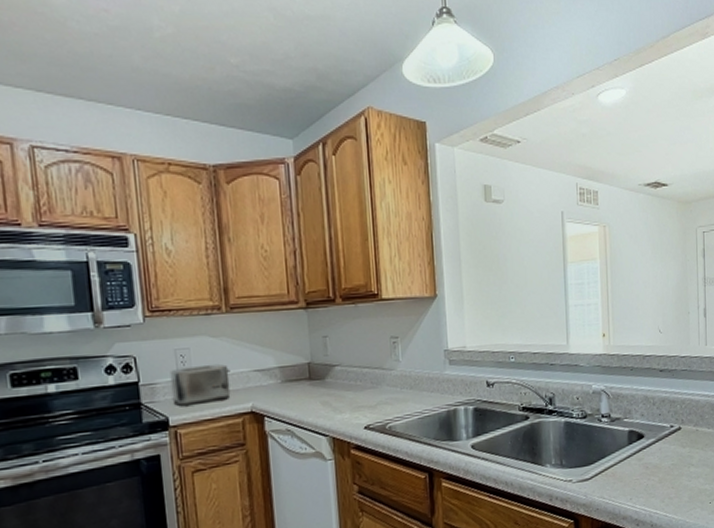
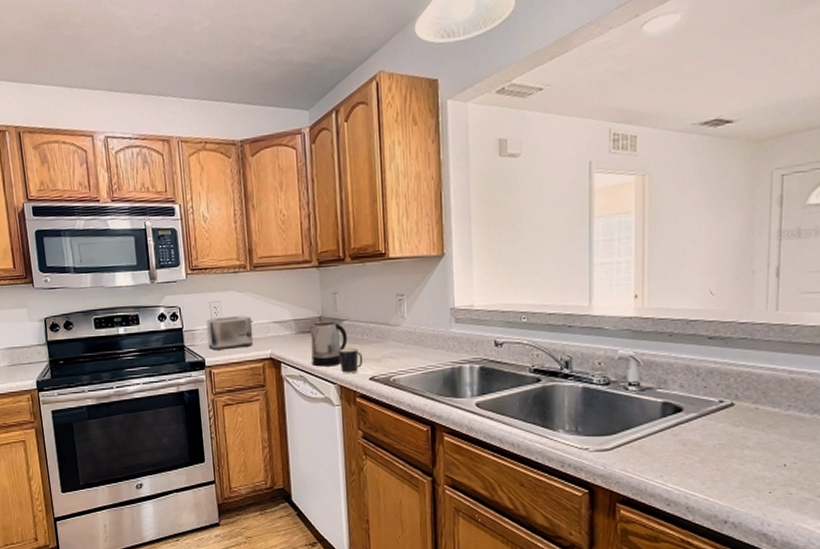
kettle: none [297,366,340,419] -> present [310,320,348,367]
mug: none [330,395,357,425] -> present [338,347,363,374]

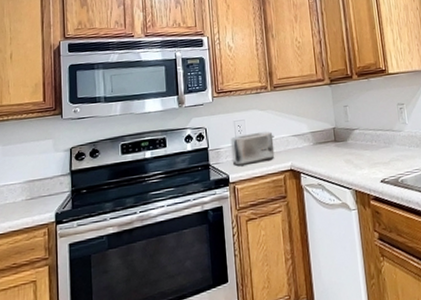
kettle: present [310,320,348,367] -> none [325,130,360,174]
mug: present [338,347,363,374] -> none [351,153,374,179]

